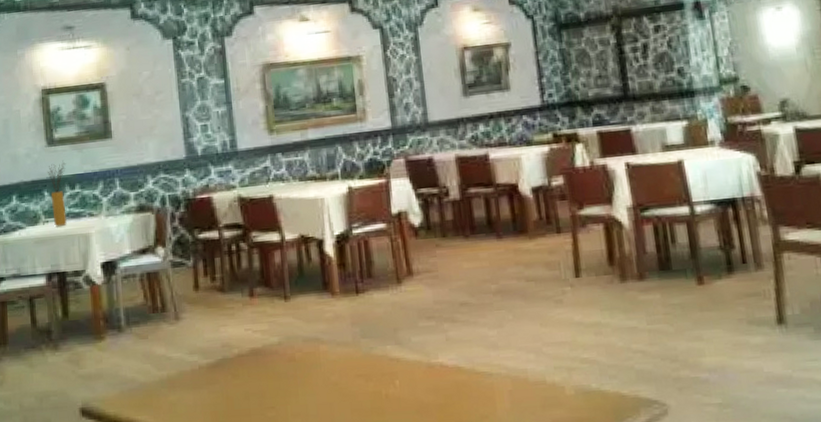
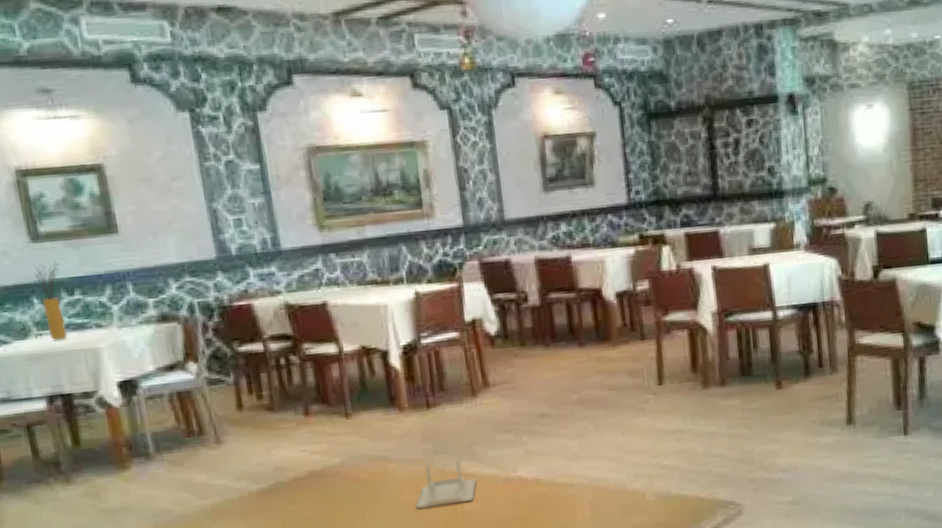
napkin holder: none [343,341,400,390] -> present [415,456,476,509]

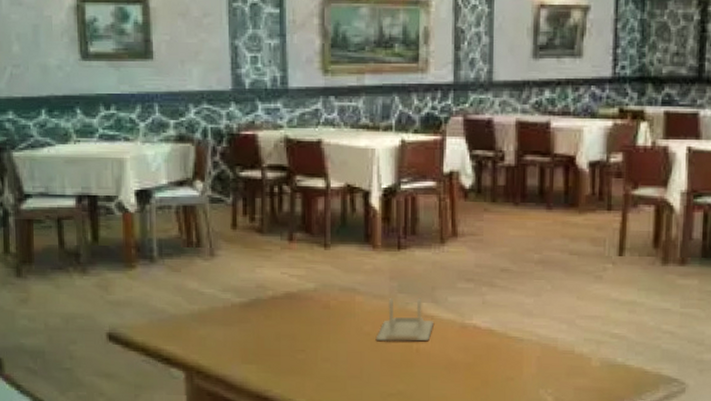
vase: present [34,259,68,340] -> none [80,77,101,147]

